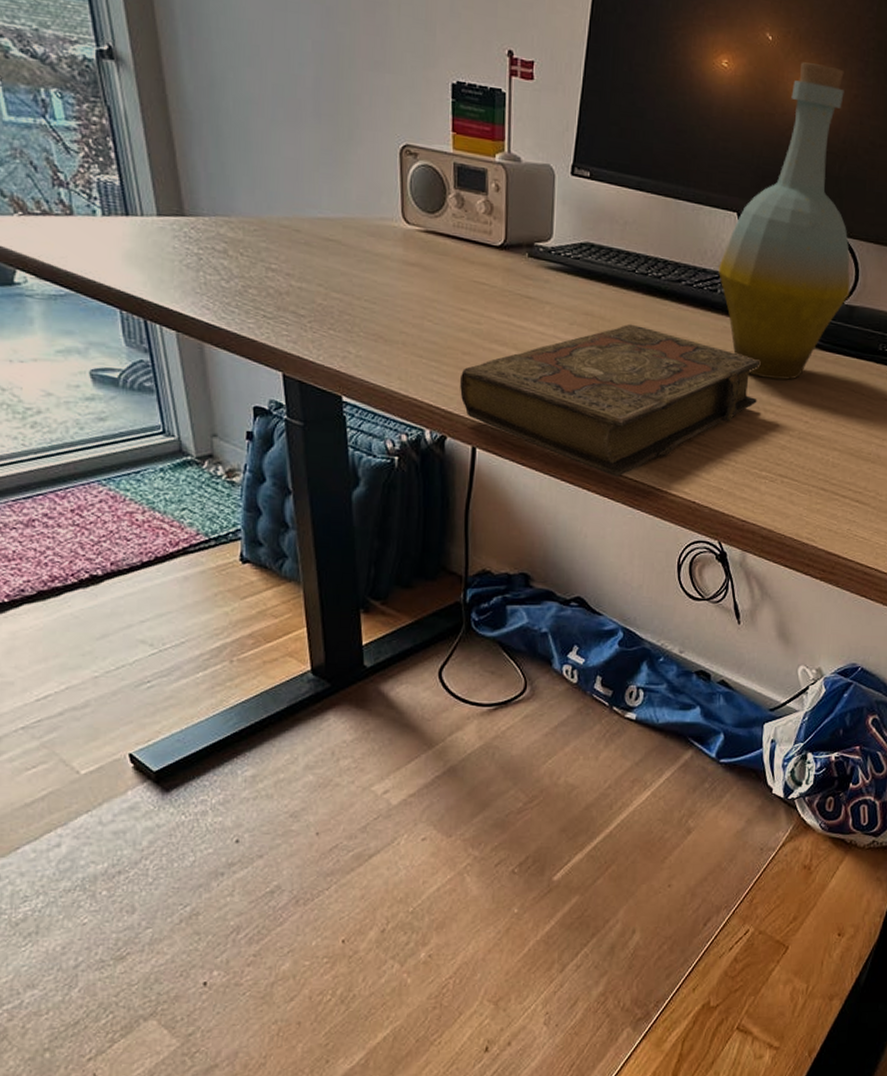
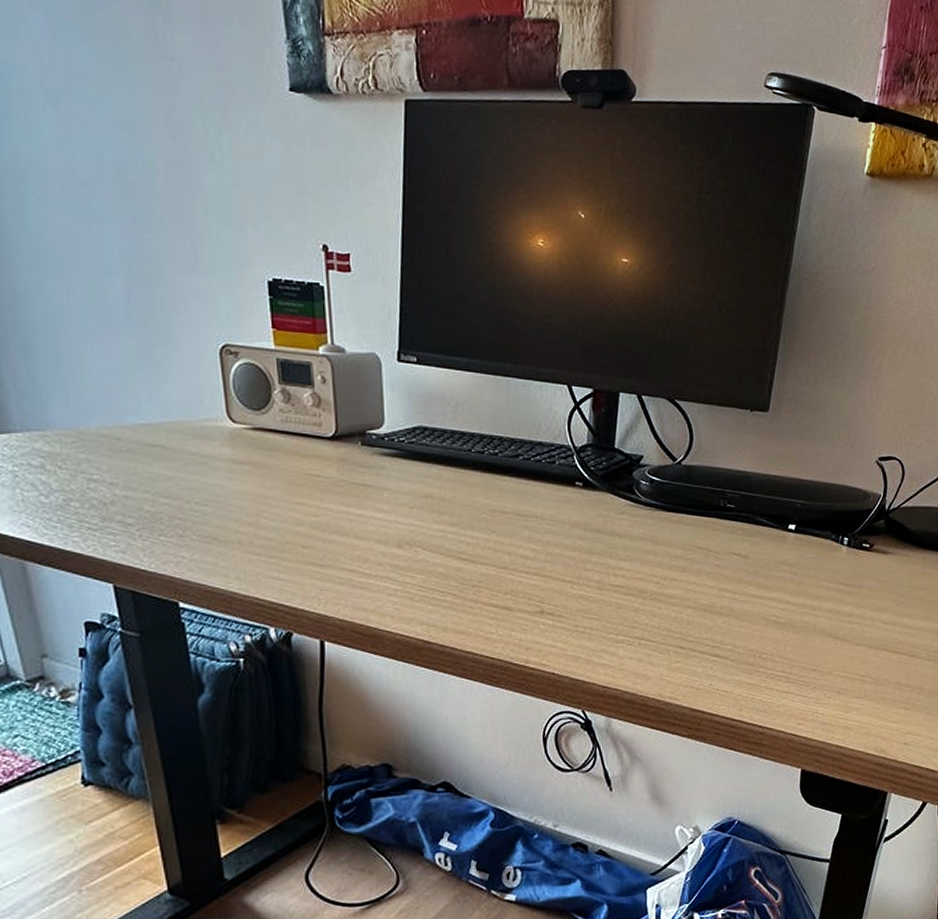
book: present [460,323,759,477] -> none [302,502,606,656]
bottle: present [718,62,850,380] -> none [554,236,686,545]

